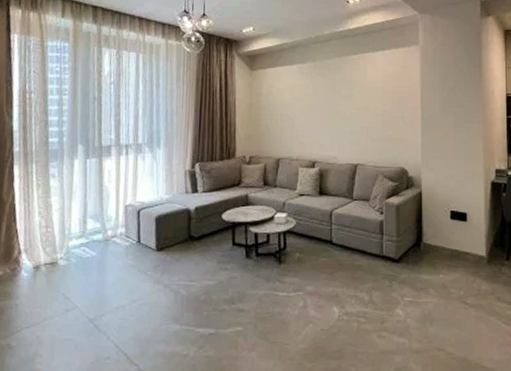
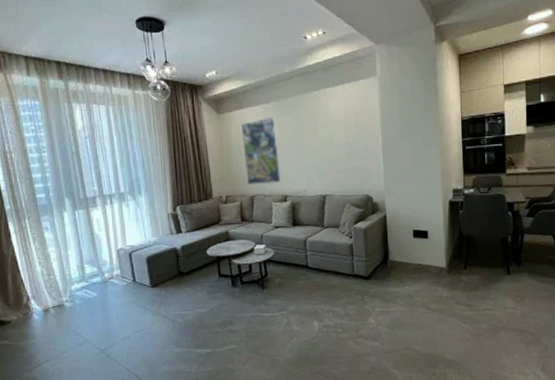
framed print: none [273,77,312,148] -> present [240,116,282,185]

